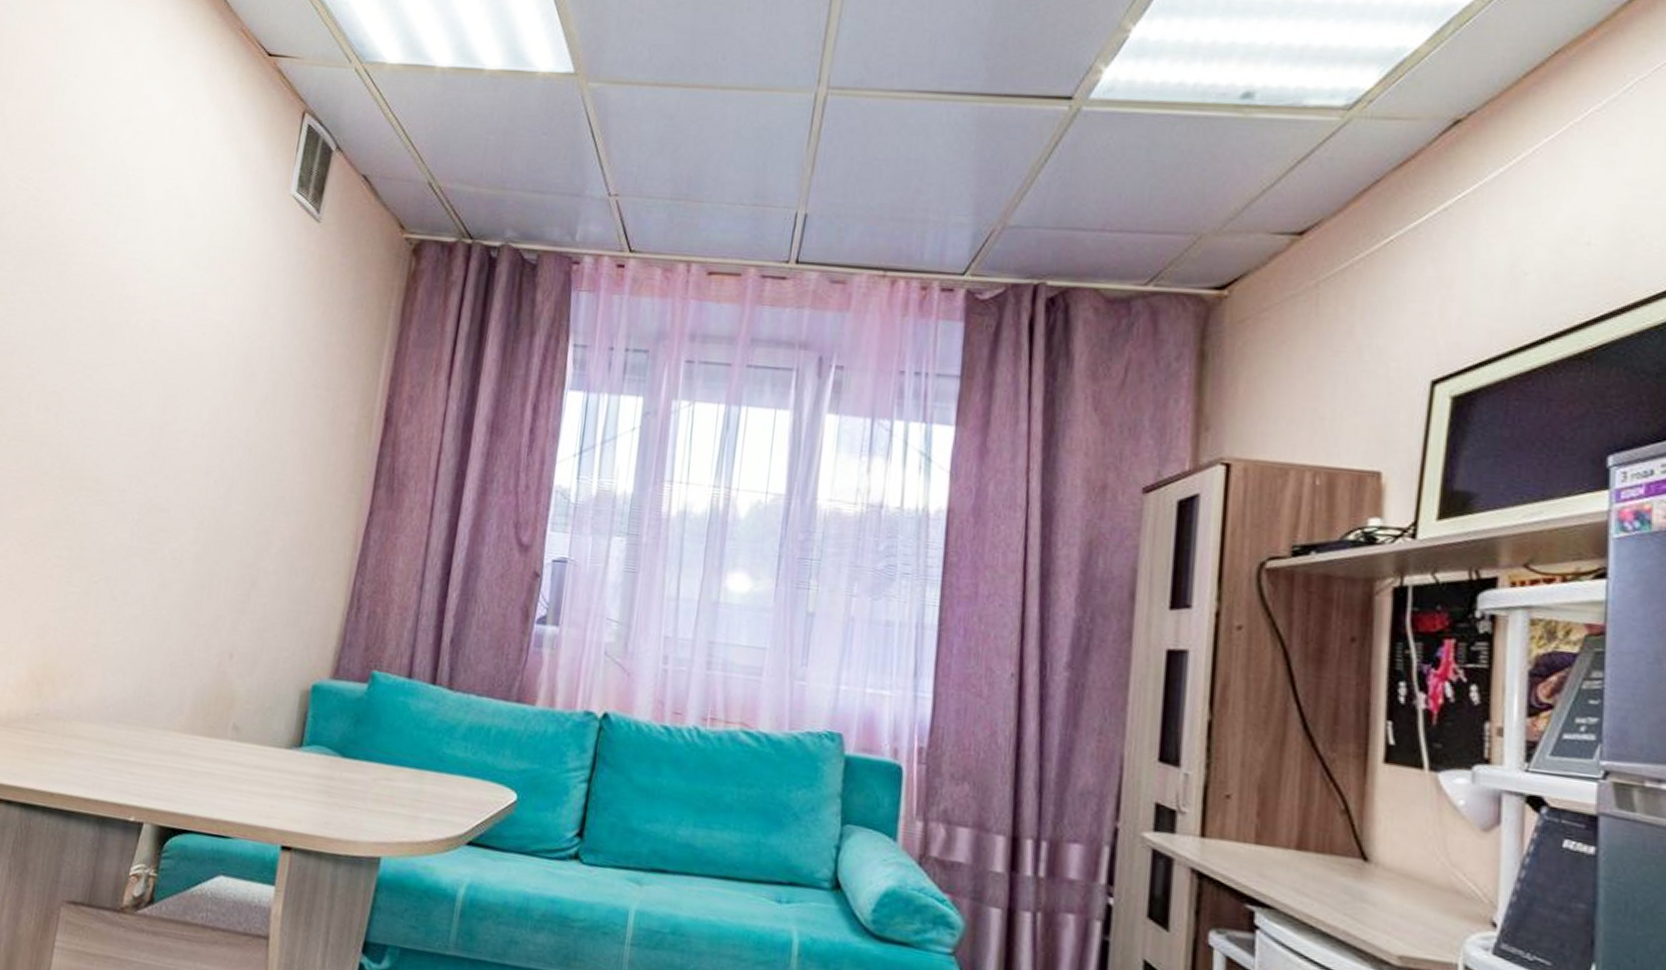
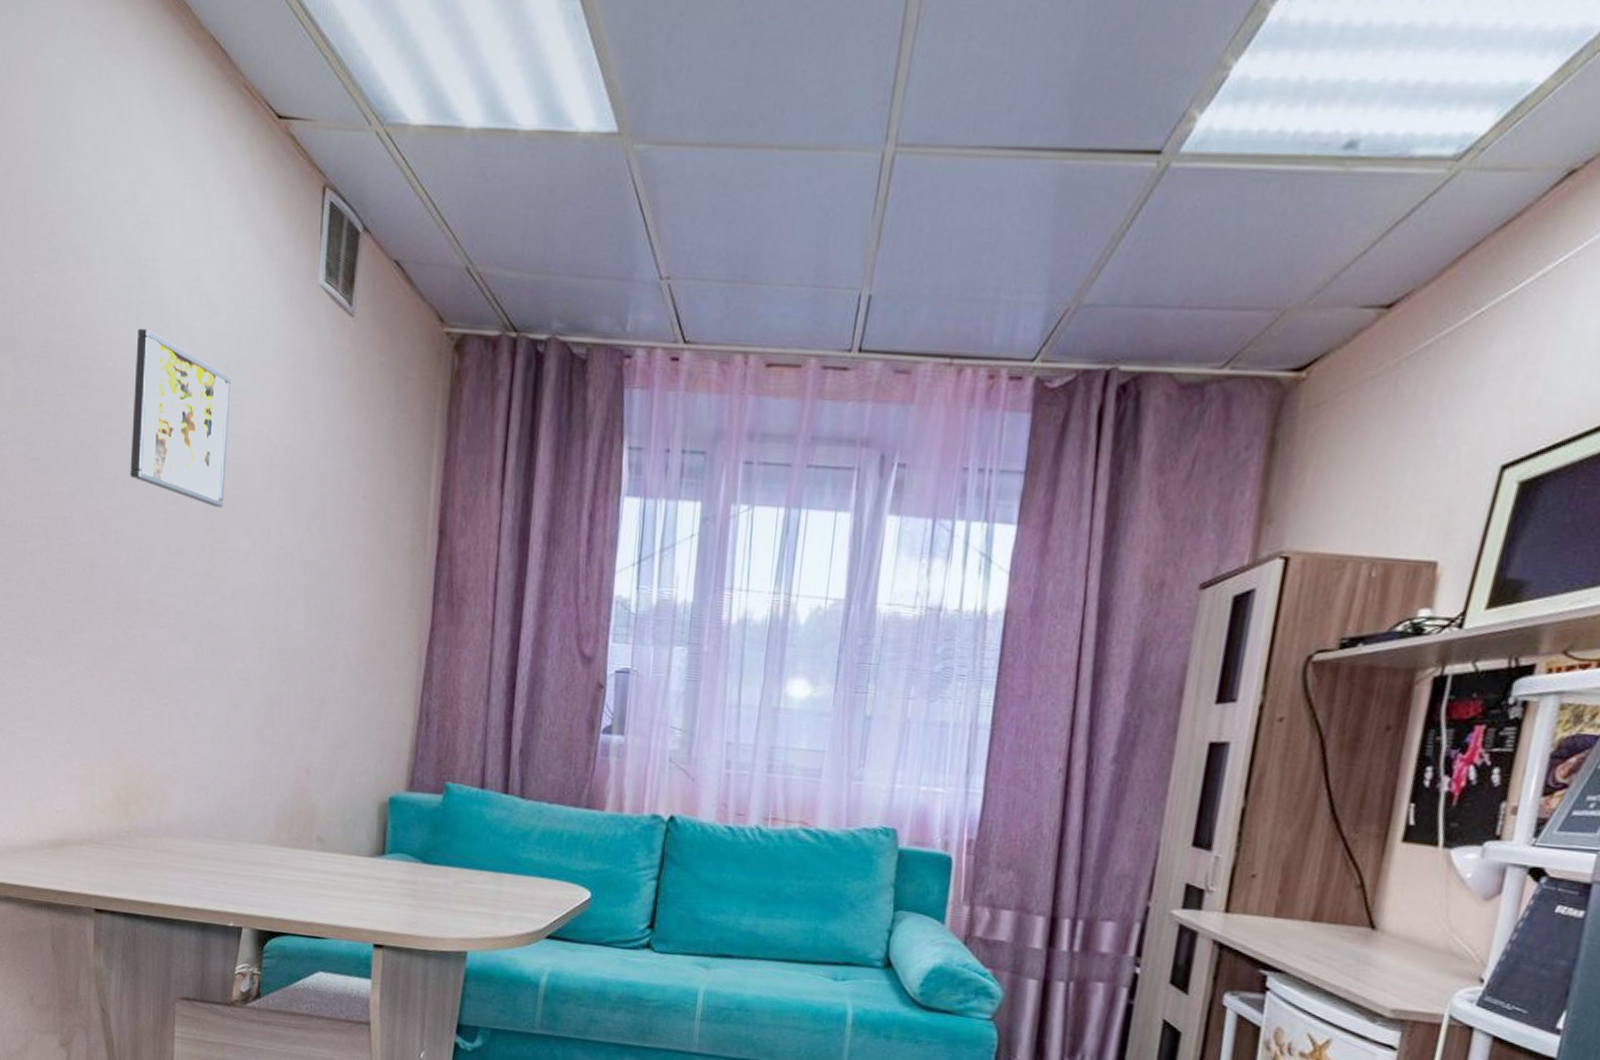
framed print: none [91,228,199,392] -> present [130,328,231,508]

